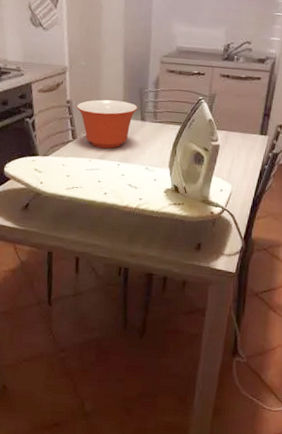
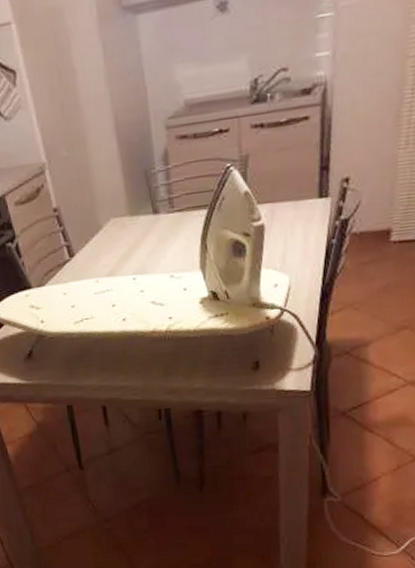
mixing bowl: present [76,99,137,149] -> none [66,192,146,262]

